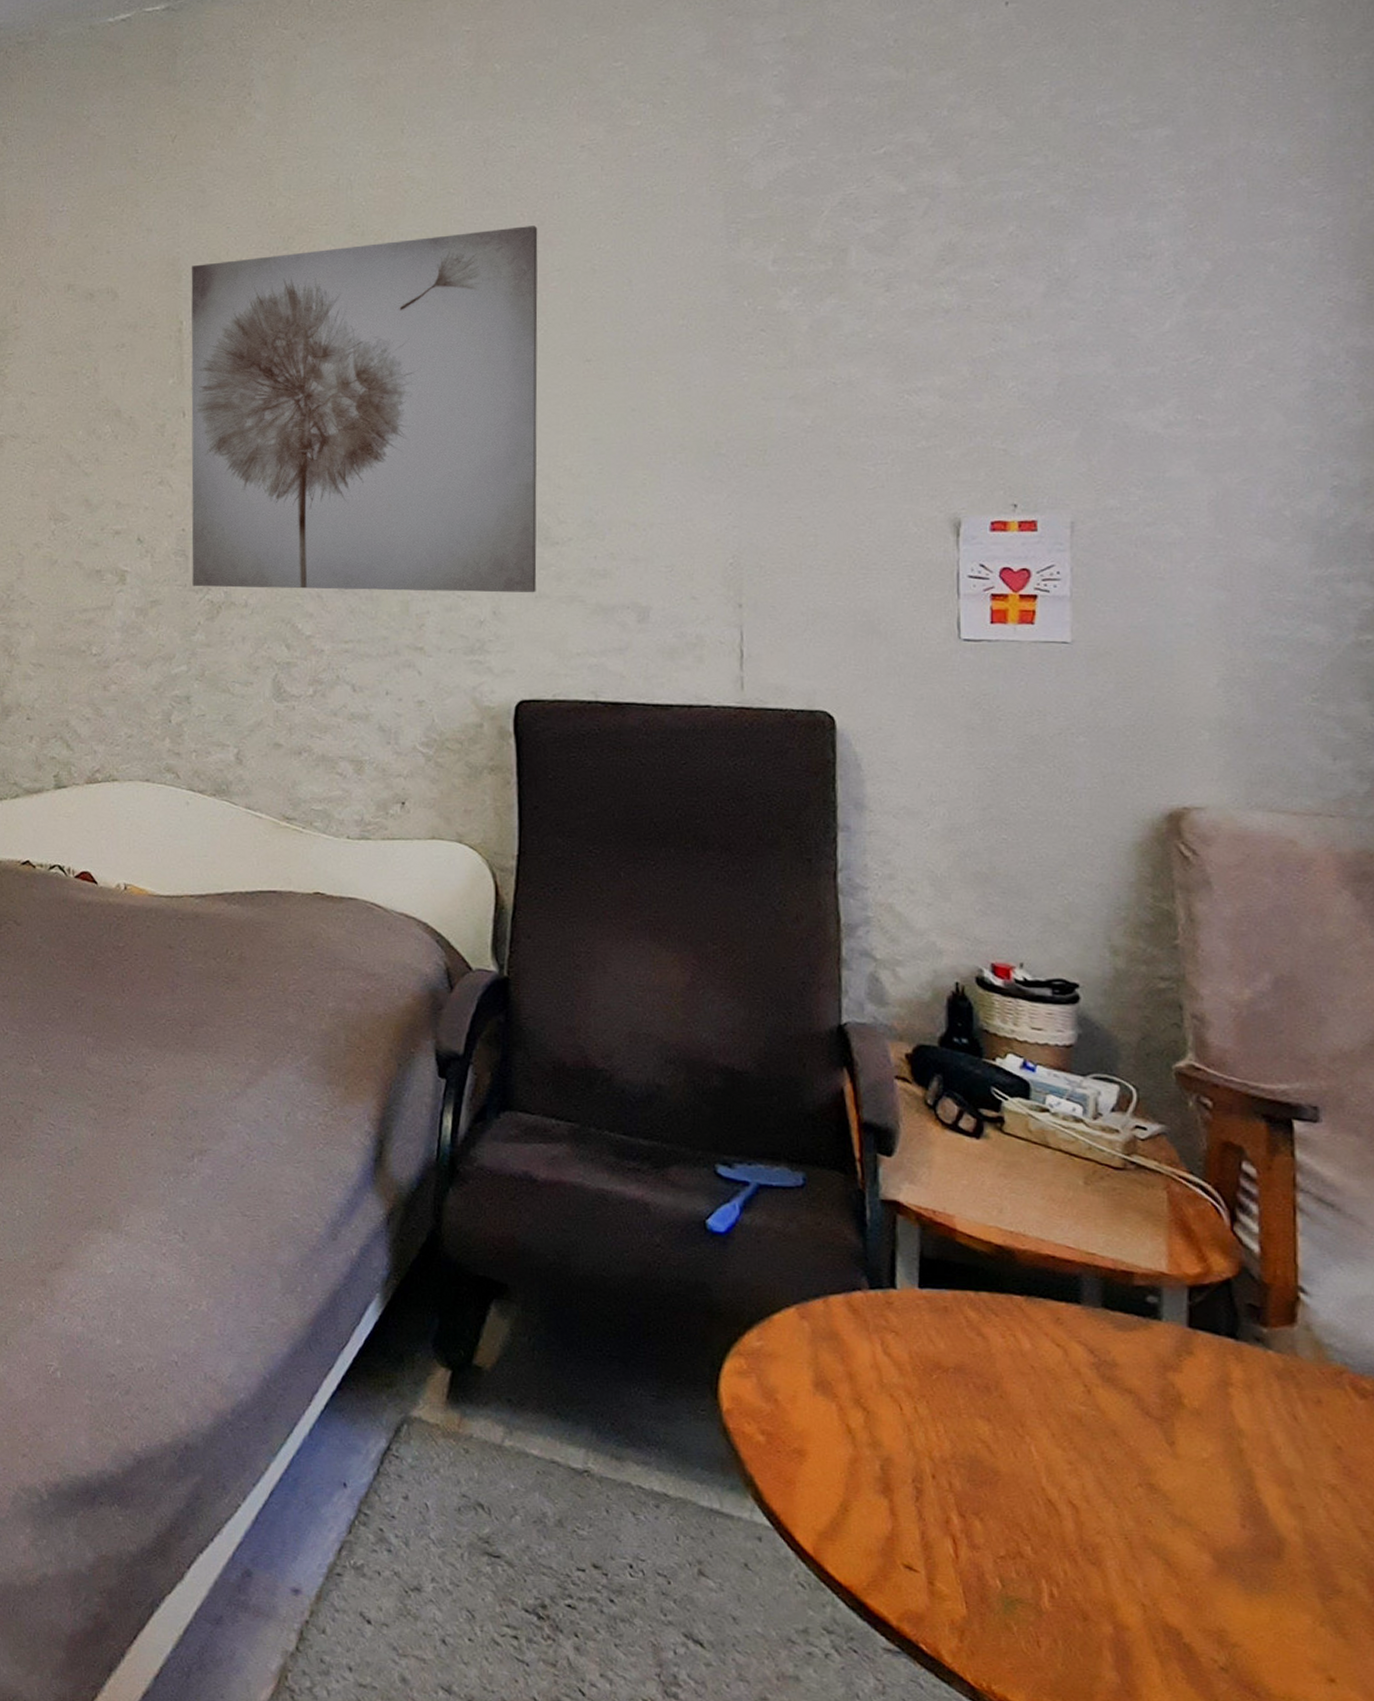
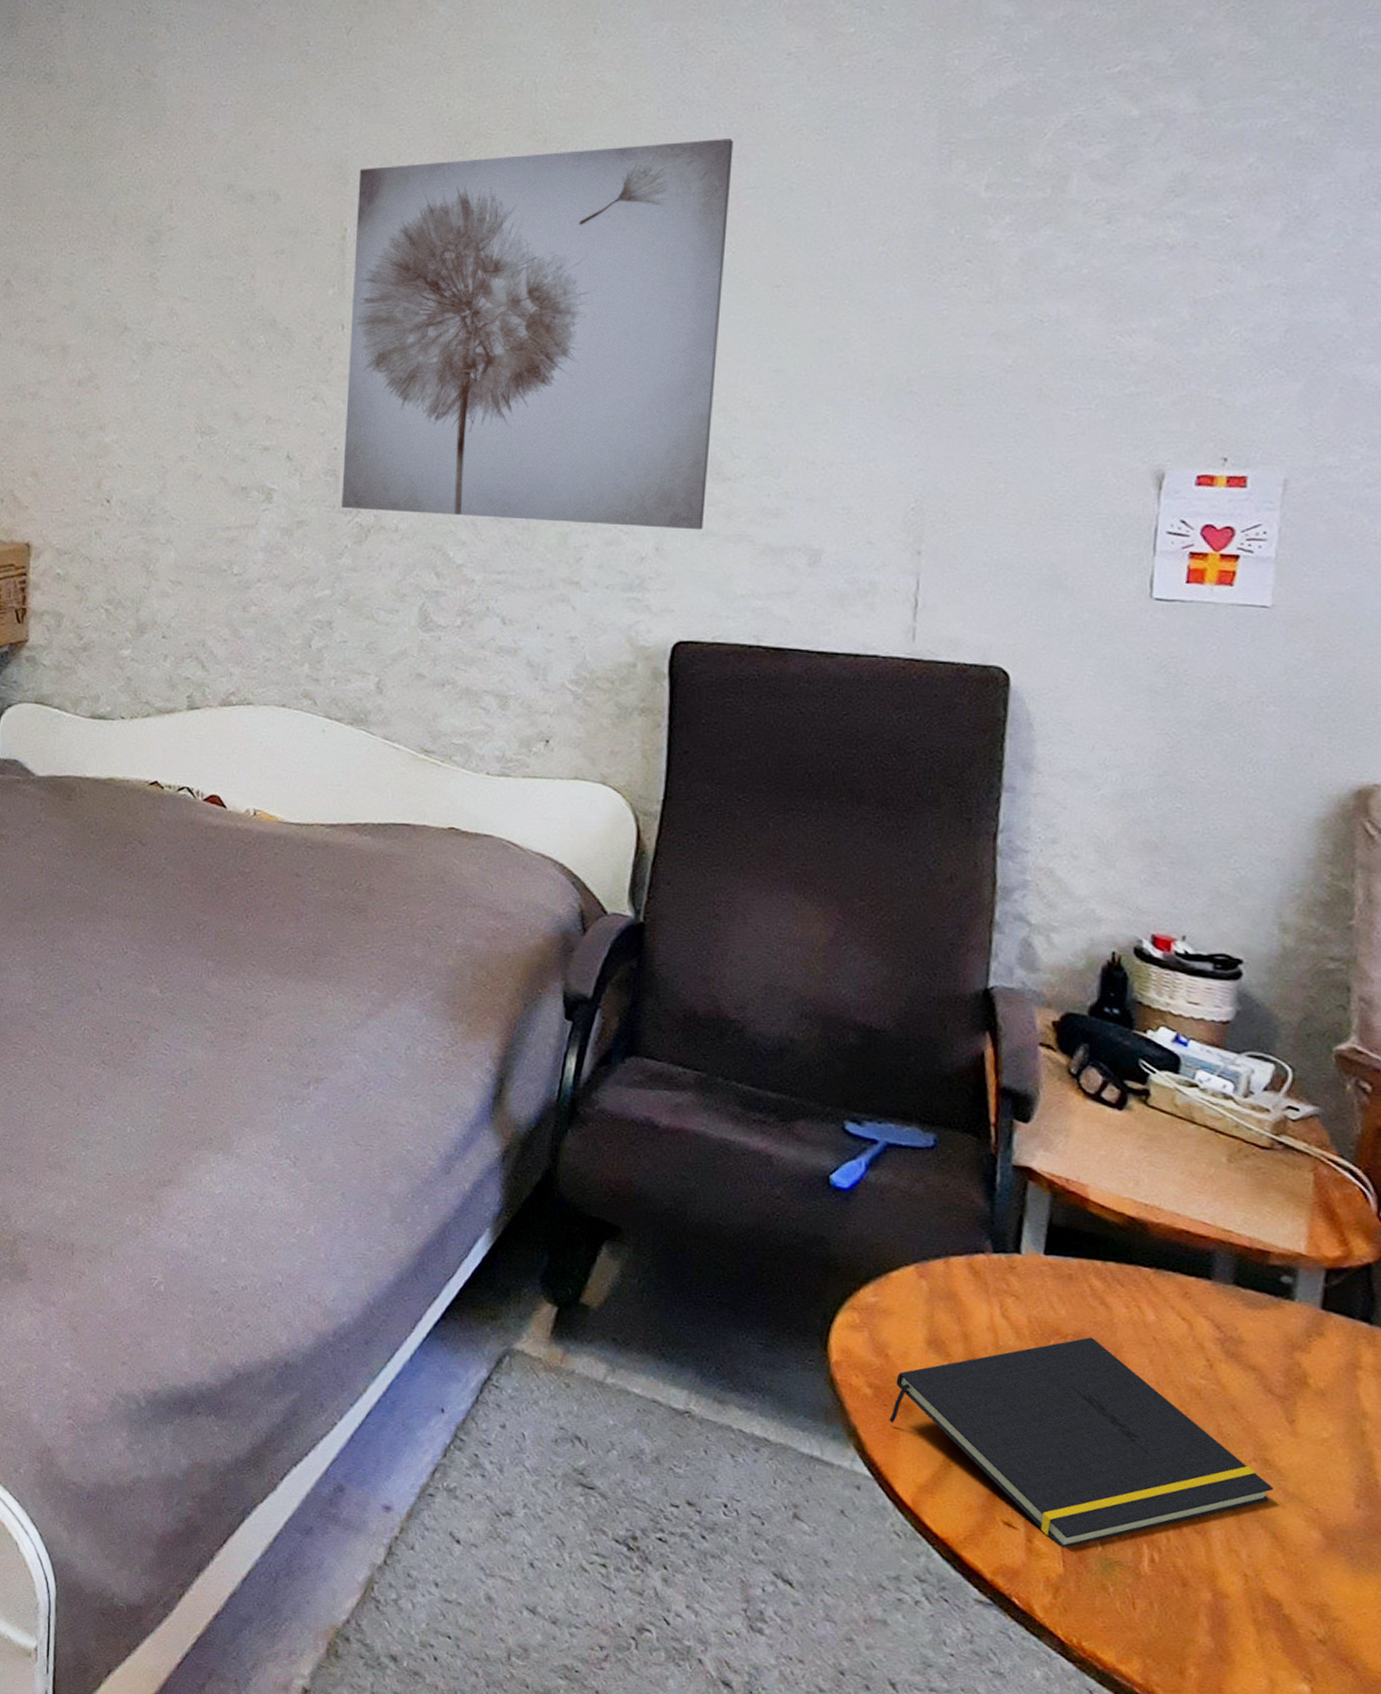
notepad: none [784,1369,1161,1589] -> present [889,1337,1274,1548]

